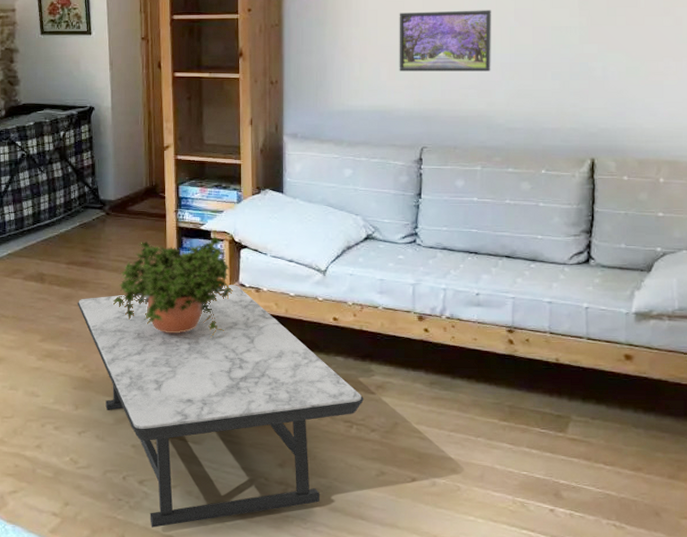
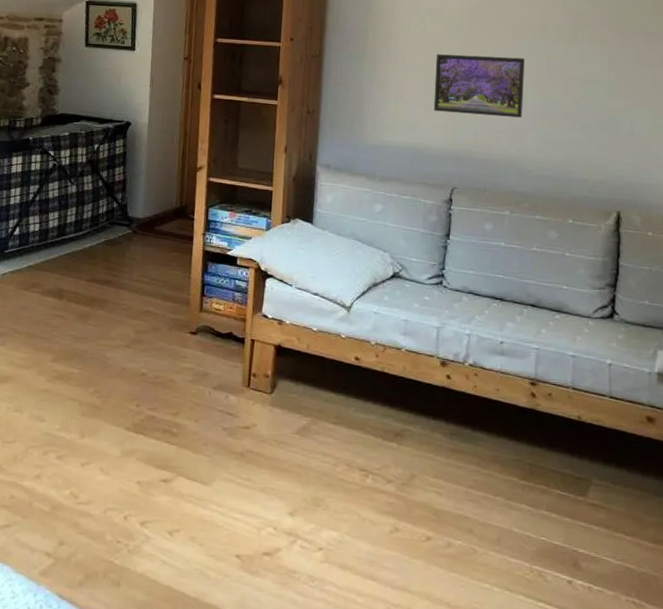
coffee table: present [77,285,364,528] -> none [94,315,381,576]
potted plant: present [112,236,234,336] -> none [131,262,256,368]

